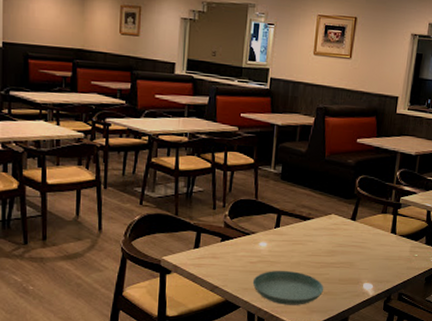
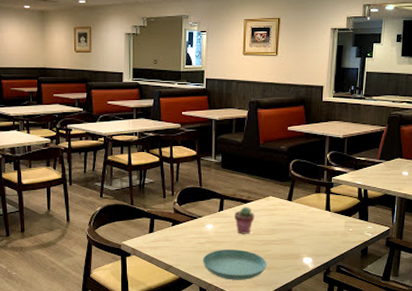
potted succulent: none [291,224,315,255] -> present [234,206,255,234]

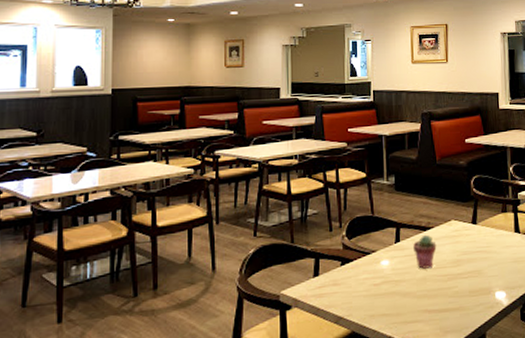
saucer: present [202,249,267,280] -> none [378,288,455,329]

